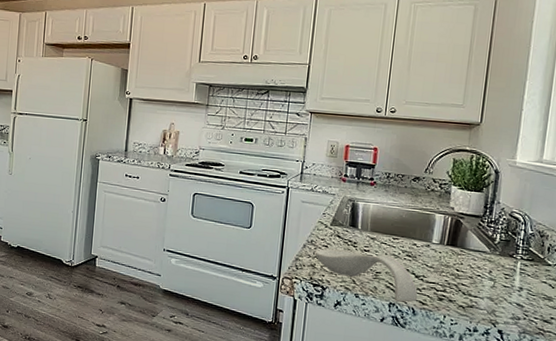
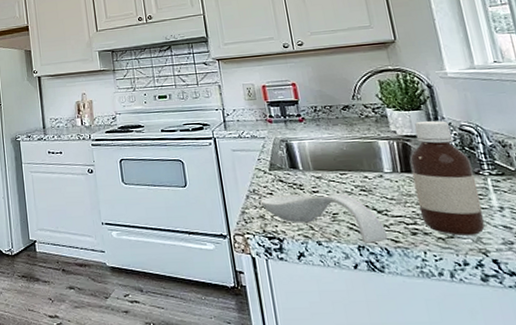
bottle: none [451,202,509,308] -> present [409,120,485,236]

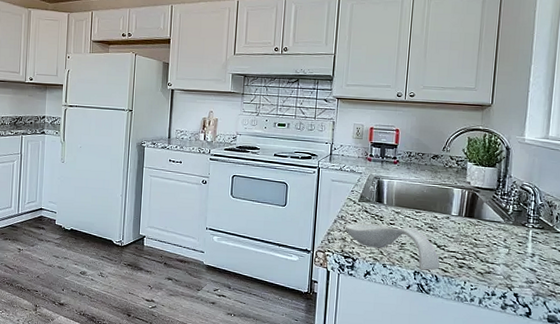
bottle: present [409,120,485,236] -> none [470,176,522,273]

